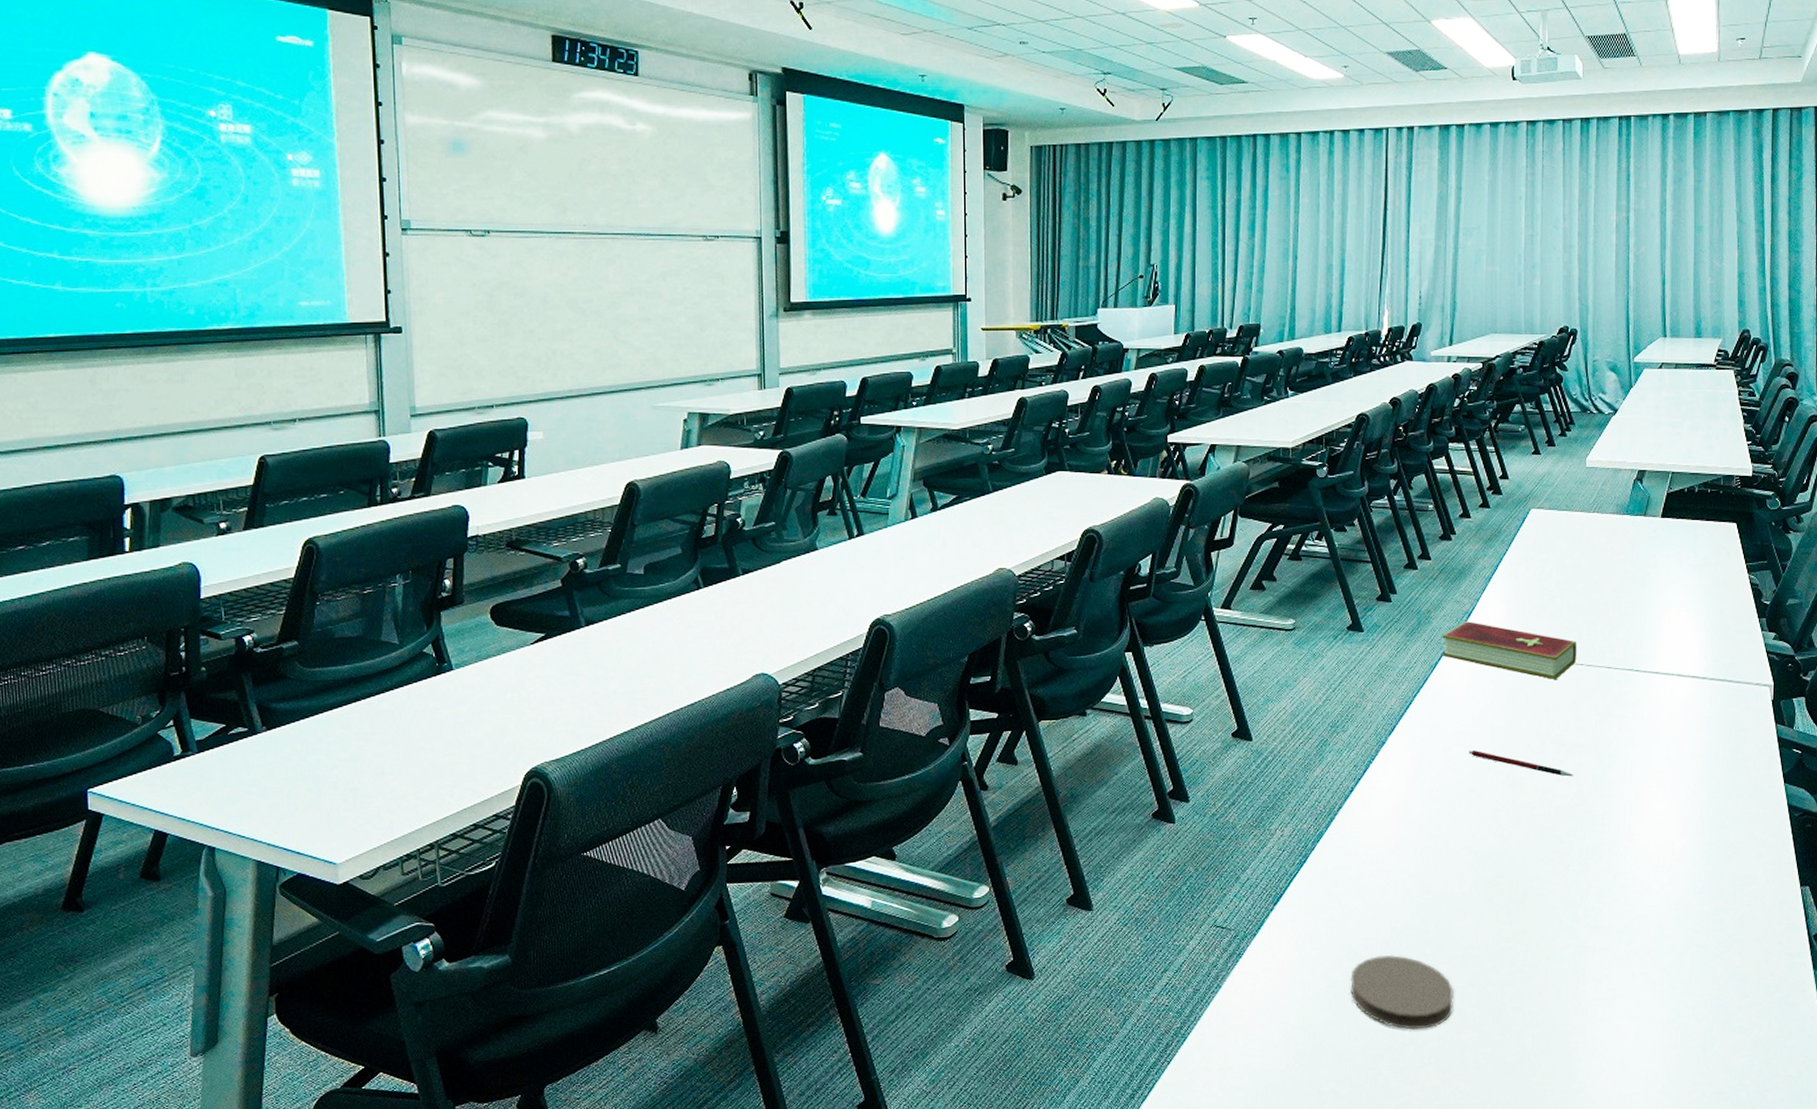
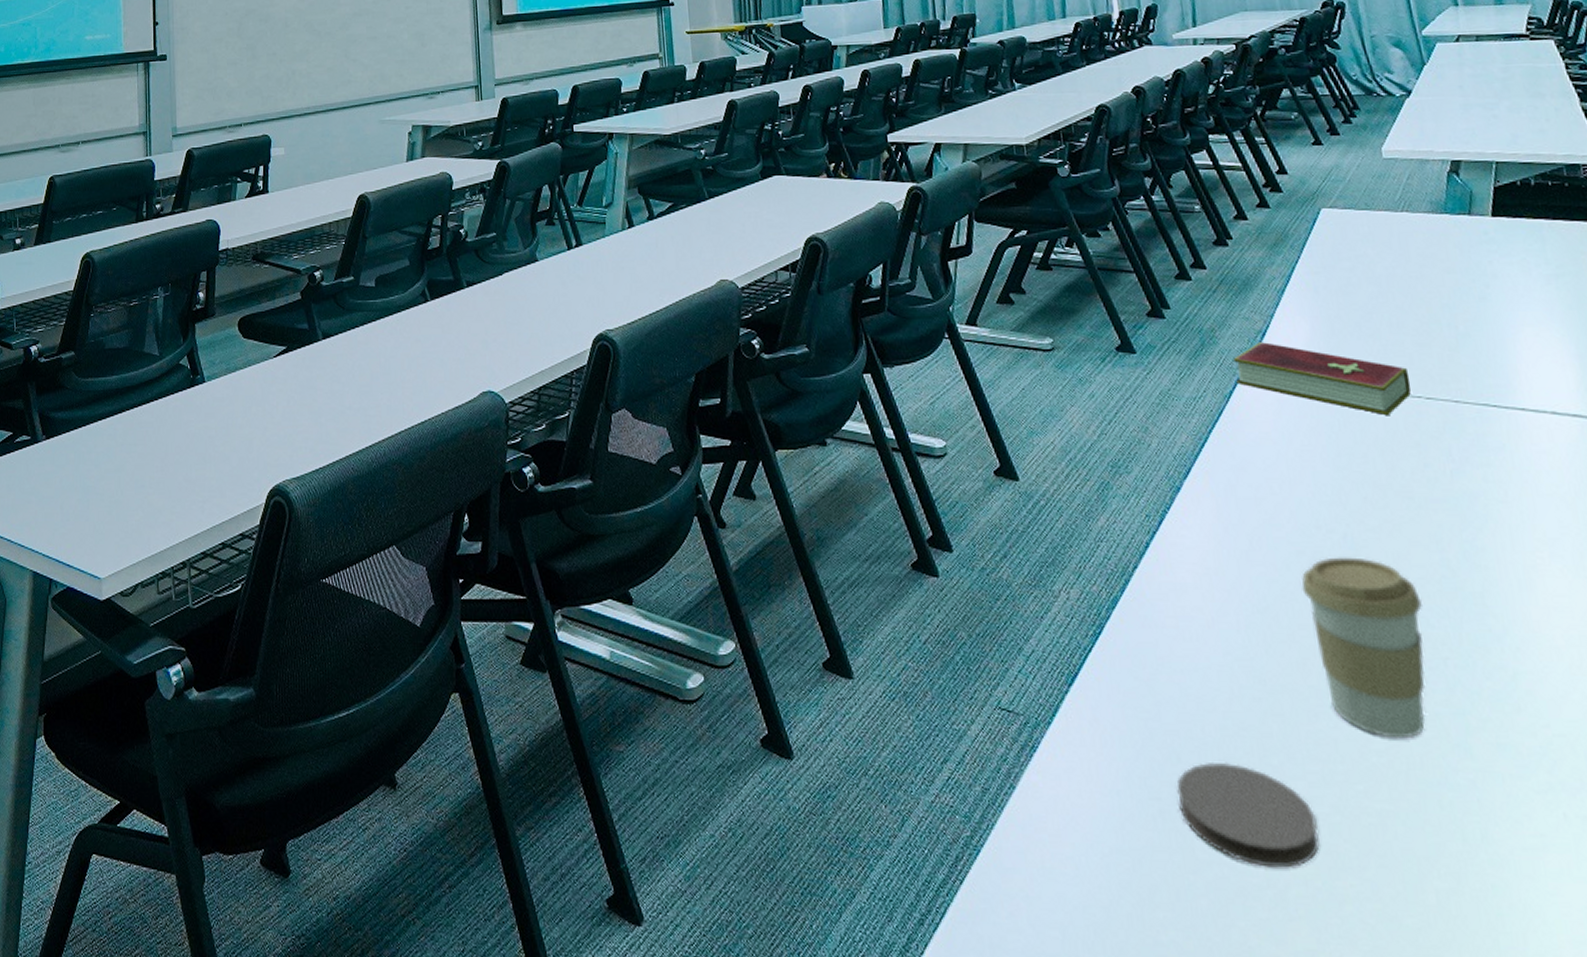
pen: present [1468,749,1574,777] -> none [1288,500,1434,540]
coffee cup: none [1469,792,1557,928] -> present [1301,557,1426,739]

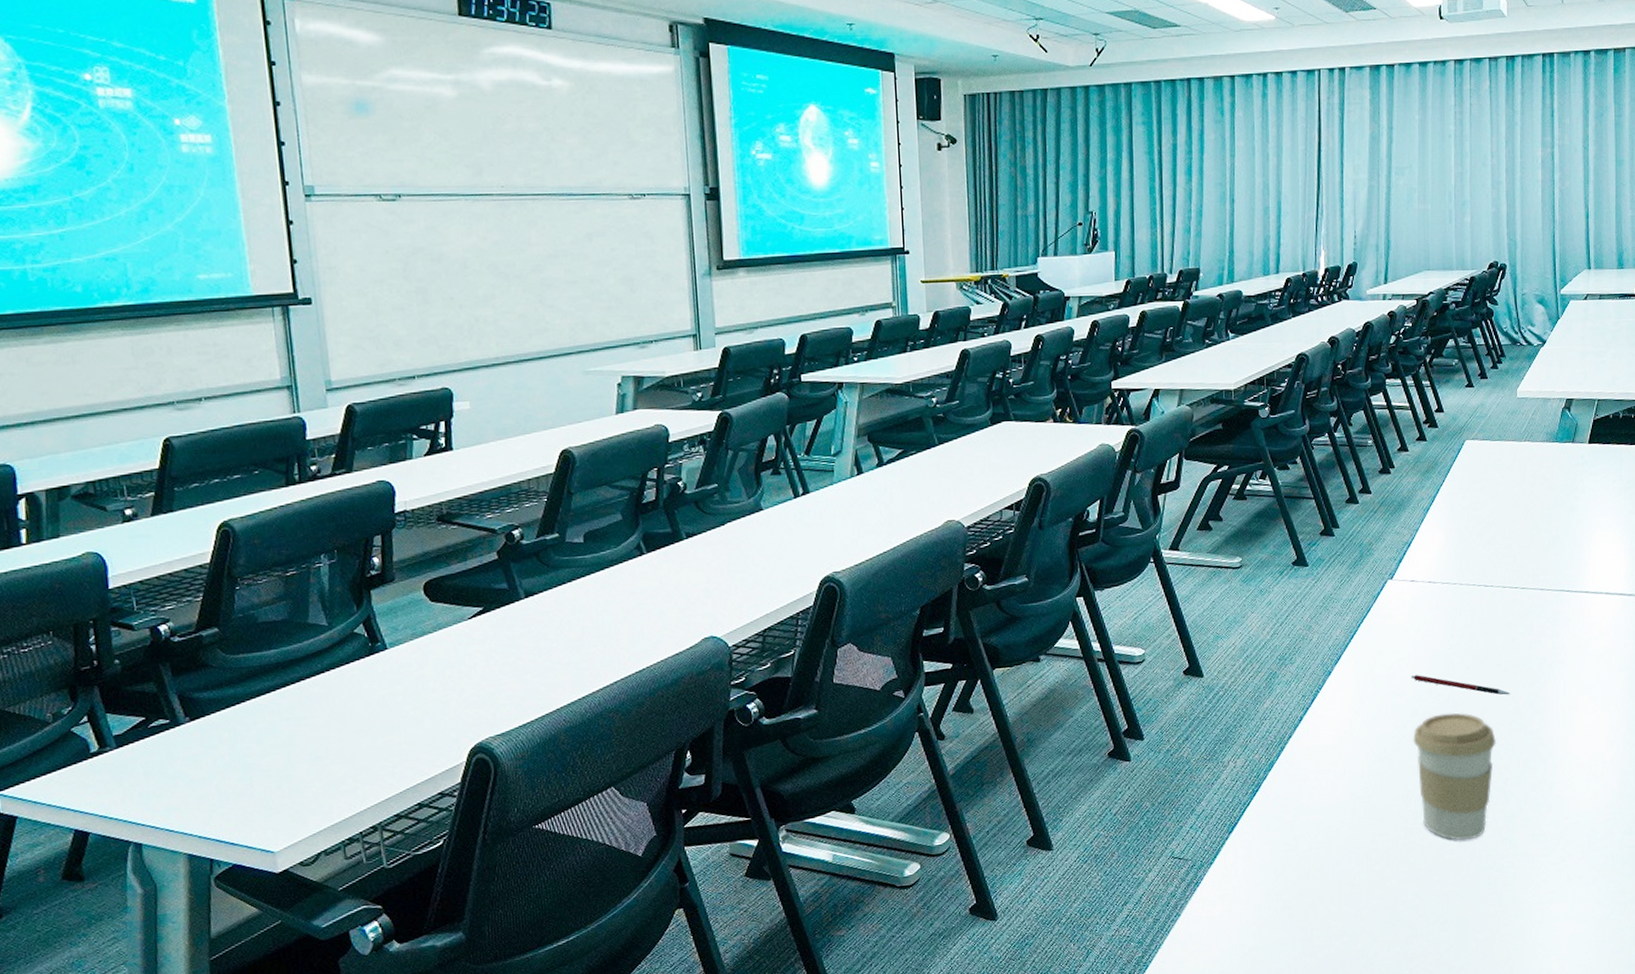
coaster: present [1177,762,1320,868] -> none [1304,873,1402,944]
hardcover book: present [1233,341,1411,416] -> none [1384,550,1512,604]
pen: none [1288,500,1434,540] -> present [1411,674,1511,696]

